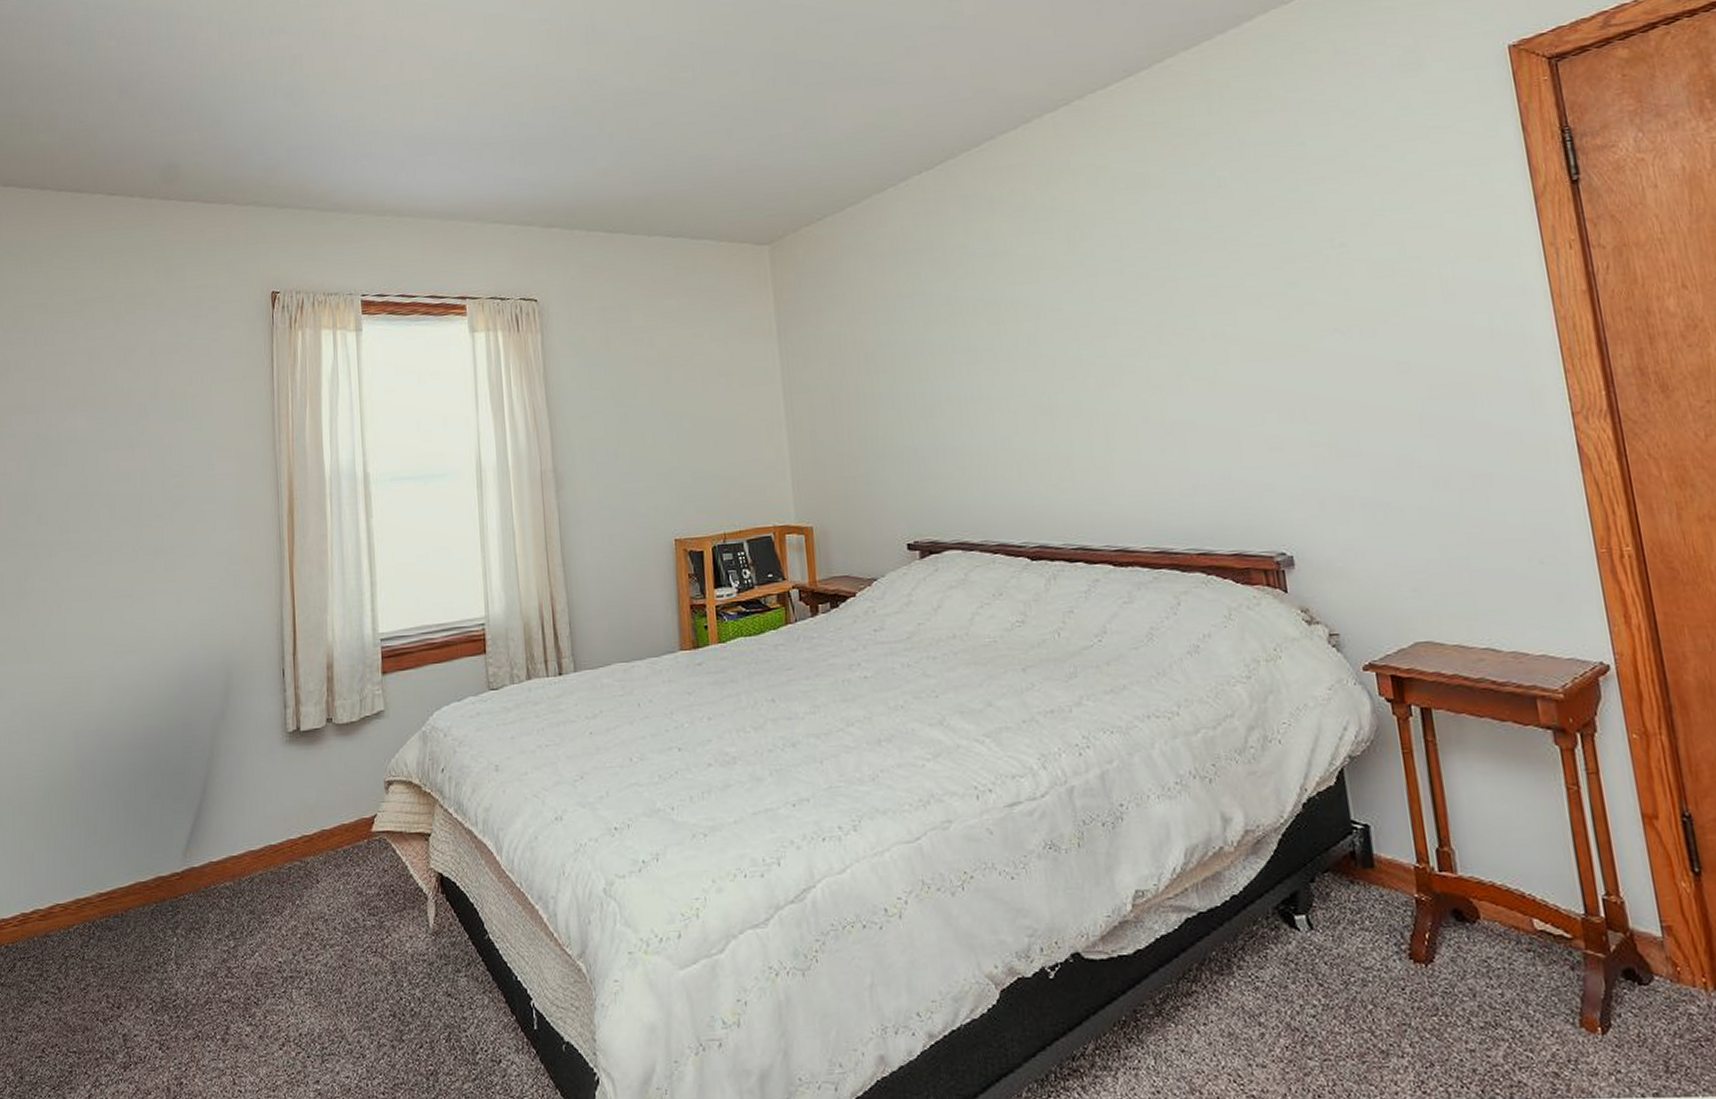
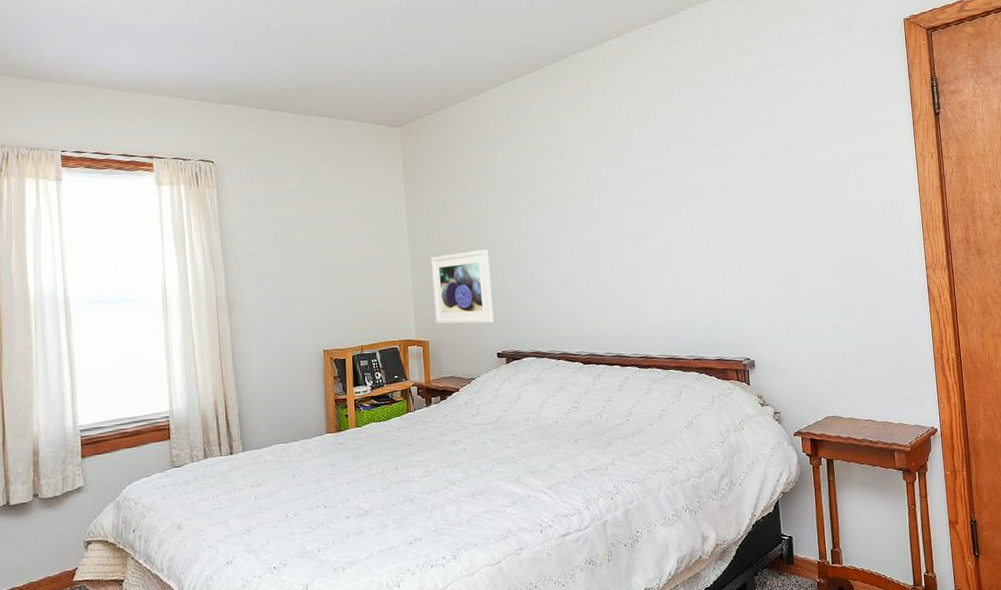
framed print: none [813,402,902,505] -> present [430,249,494,324]

